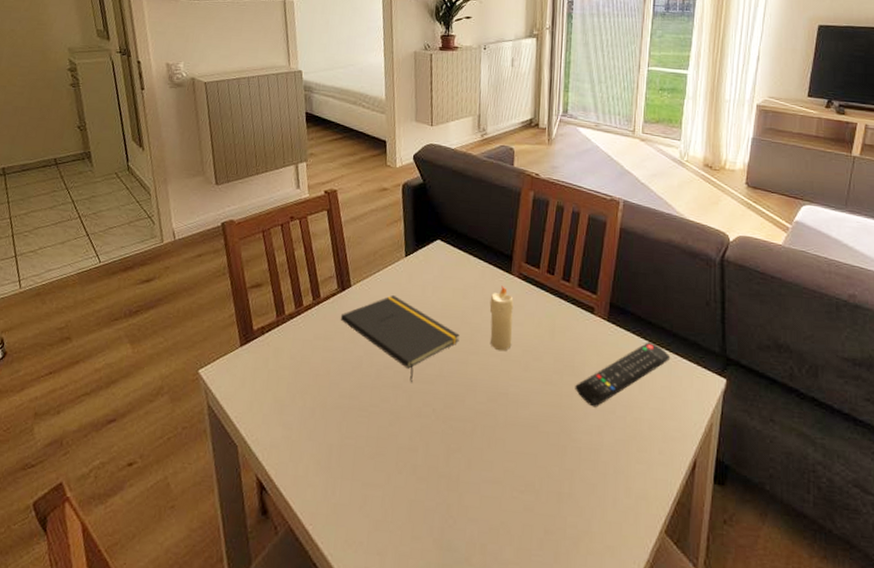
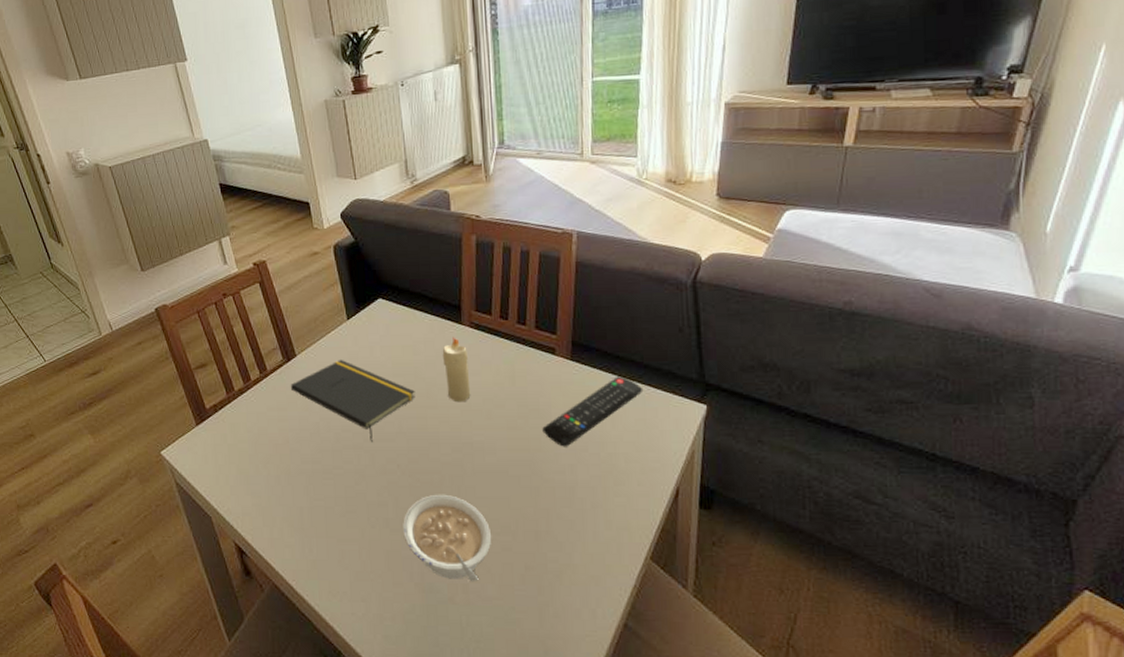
legume: none [429,443,515,543] -> present [403,494,491,582]

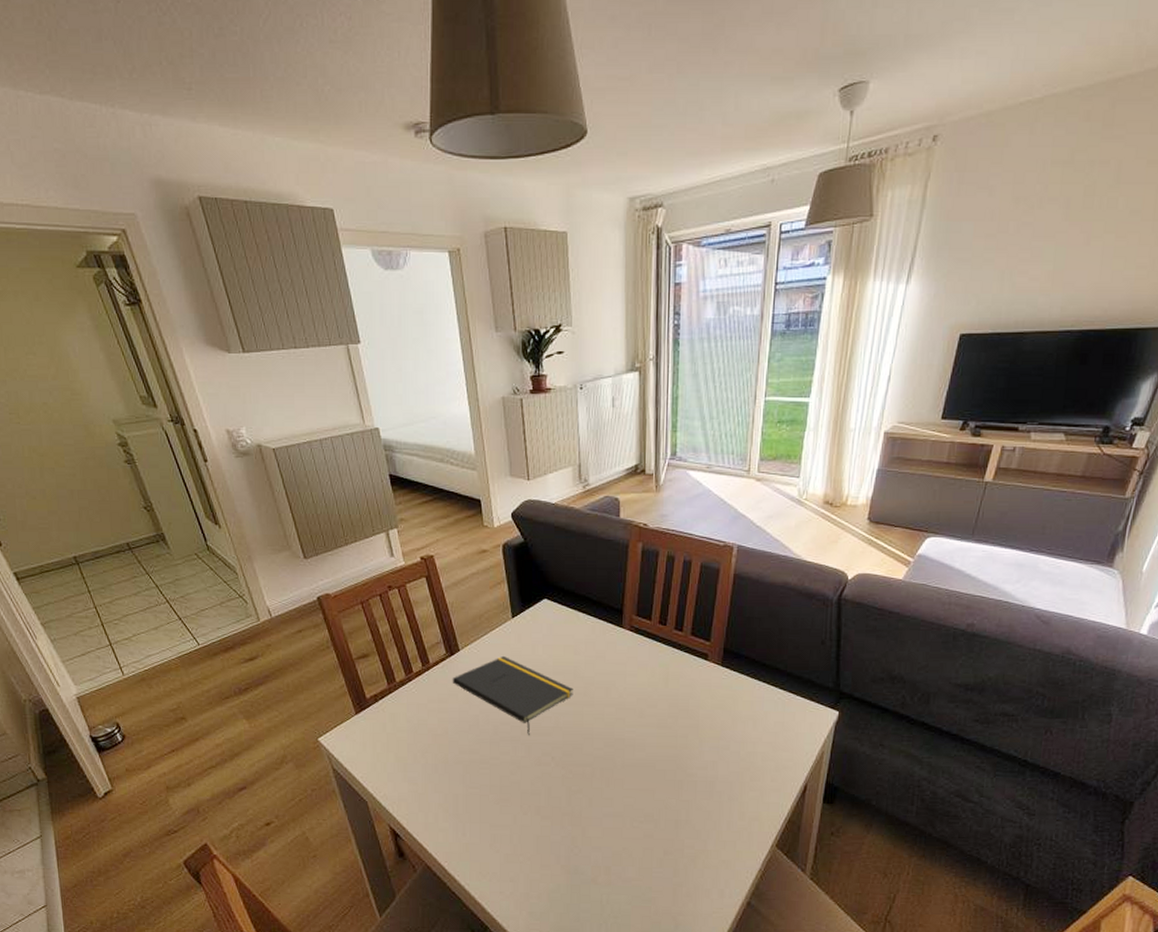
legume: present [403,494,491,582] -> none [553,785,635,865]
candle: present [442,337,471,403] -> none [602,639,626,701]
remote control: present [542,376,644,447] -> none [690,682,785,745]

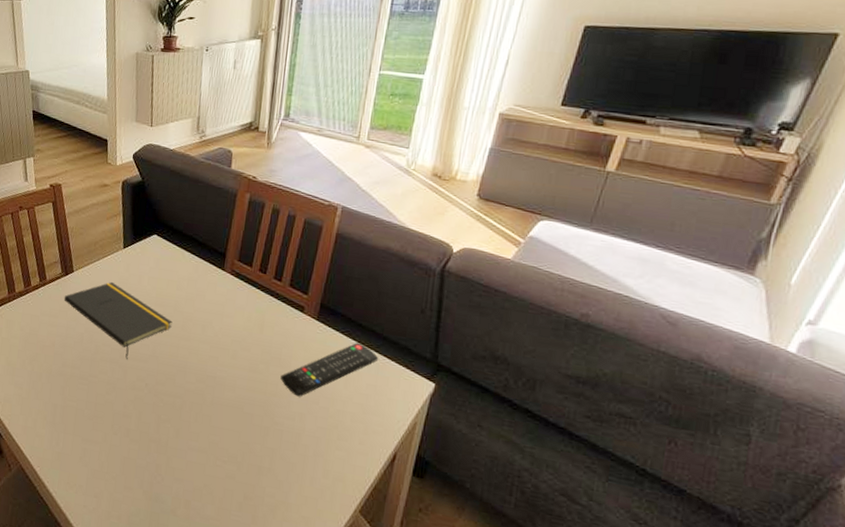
remote control: none [690,682,785,745] -> present [280,342,379,397]

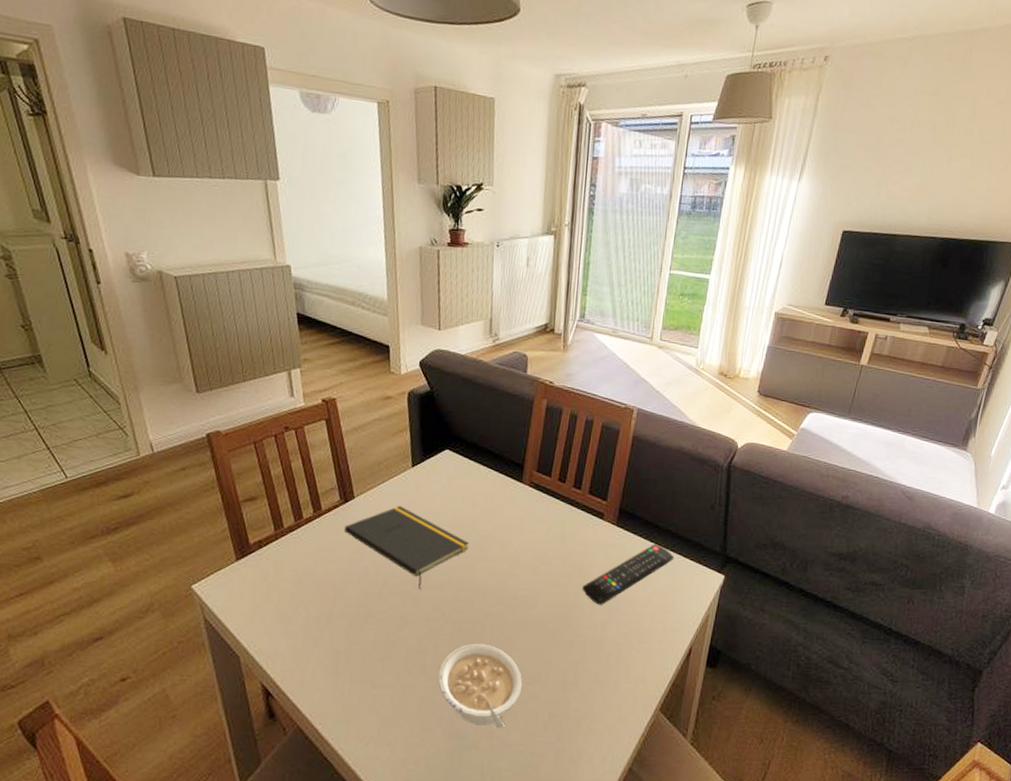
legume: none [140,416,219,501] -> present [438,643,522,729]

